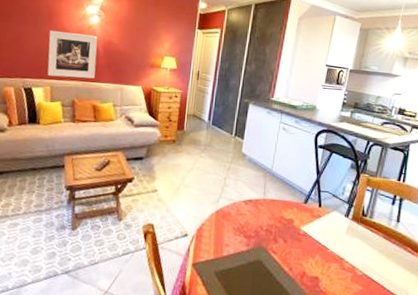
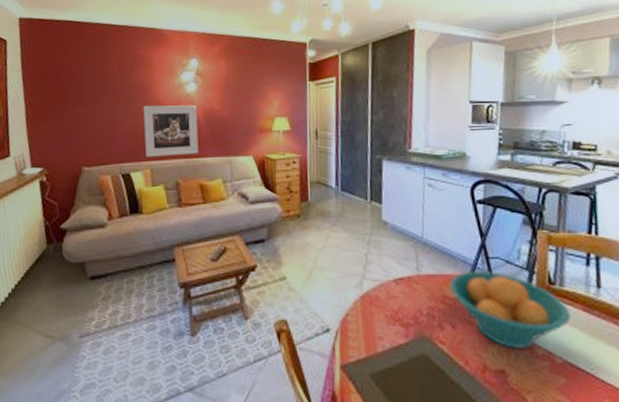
fruit bowl: none [287,199,374,263] -> present [449,270,571,350]

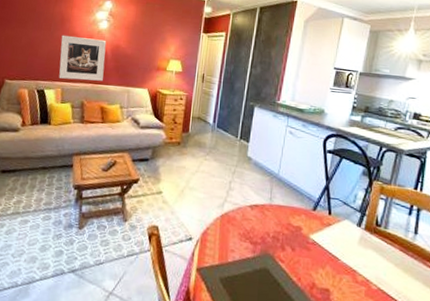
fruit bowl: present [449,270,571,350] -> none [295,206,389,275]

